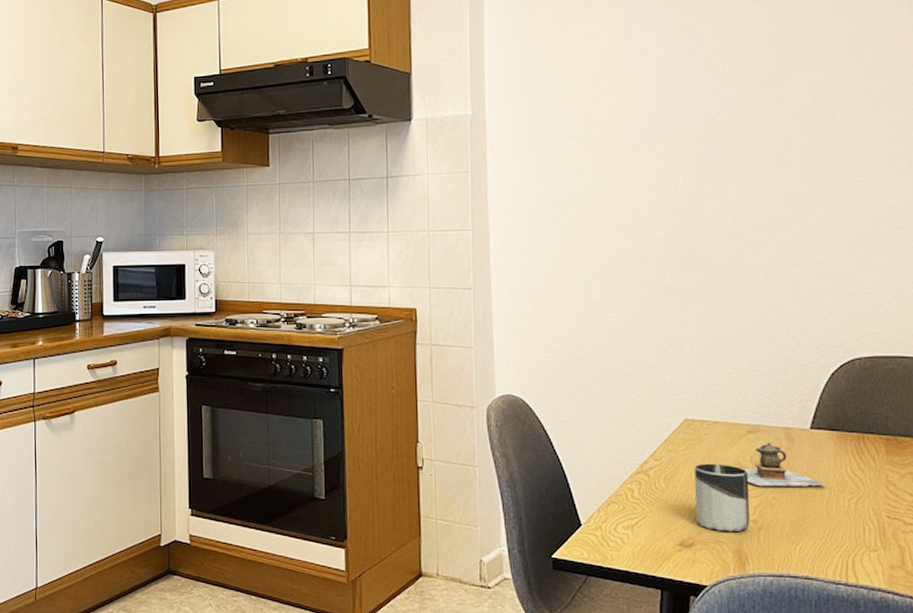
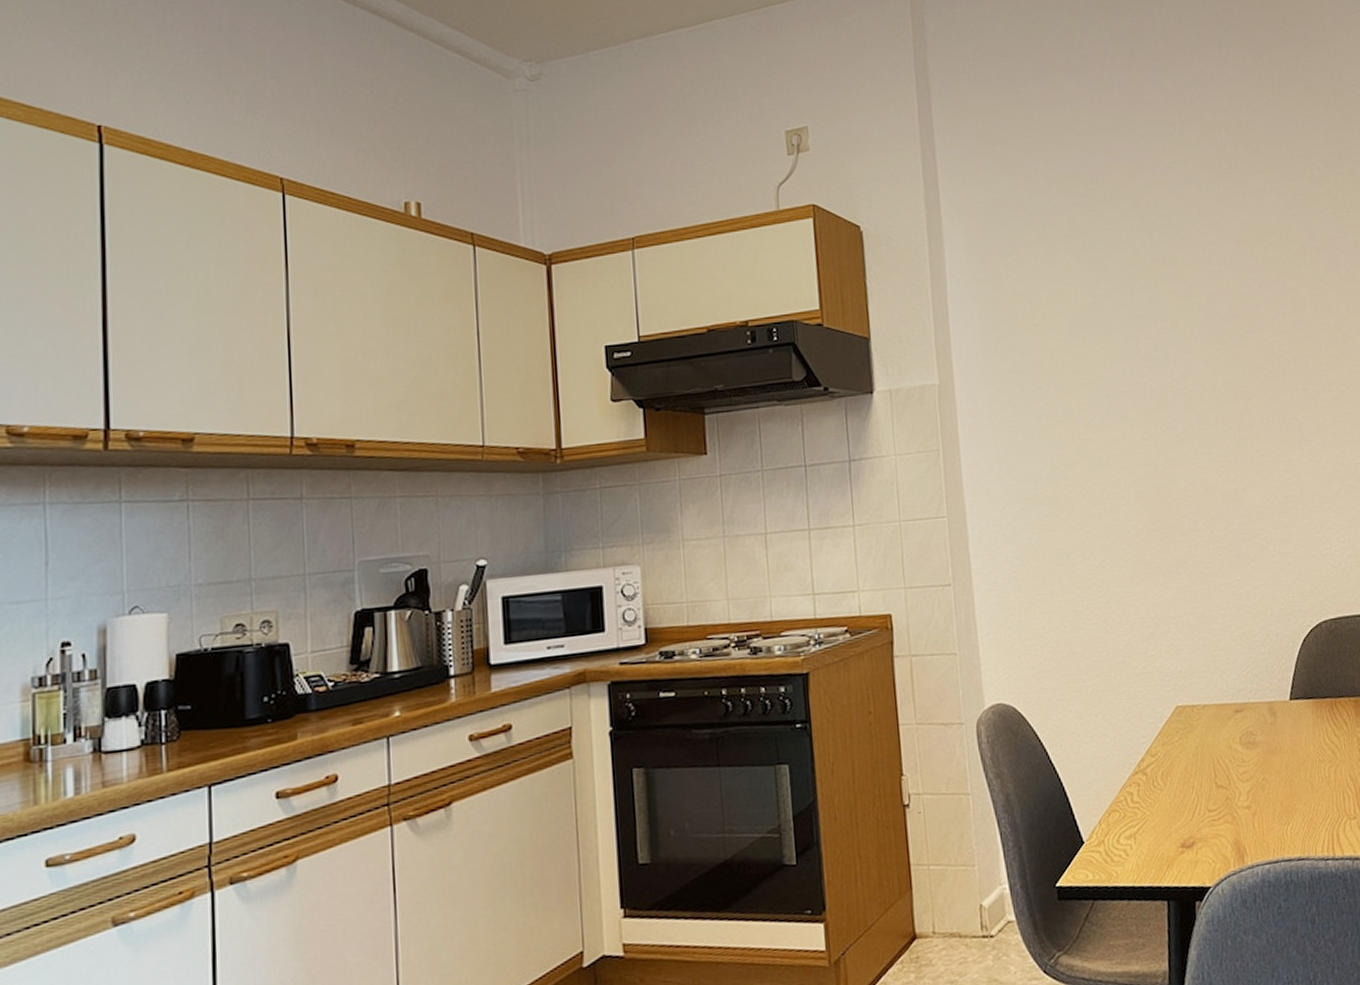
cup: present [694,463,750,532] -> none [1189,750,1245,824]
teapot: present [743,442,826,487] -> none [1233,720,1308,769]

